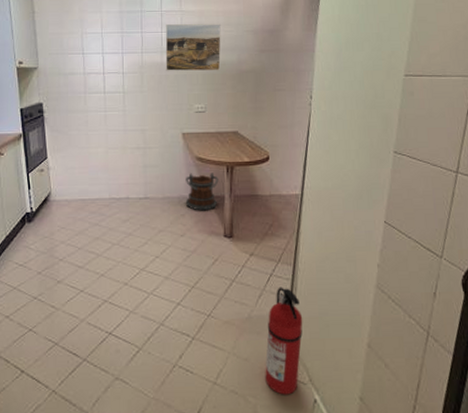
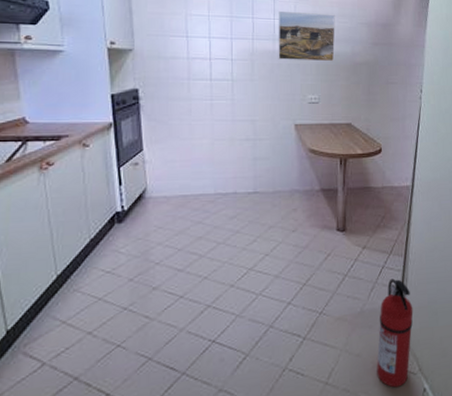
bucket: present [185,172,219,211] -> none [297,165,332,205]

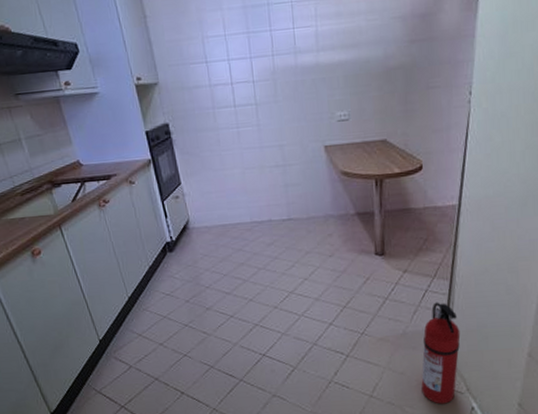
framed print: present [278,10,335,62] -> none [298,11,364,75]

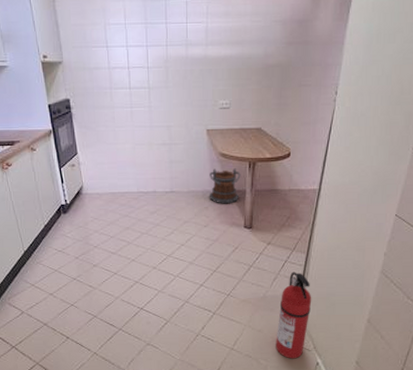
bucket: none [331,187,367,230] -> present [209,168,241,204]

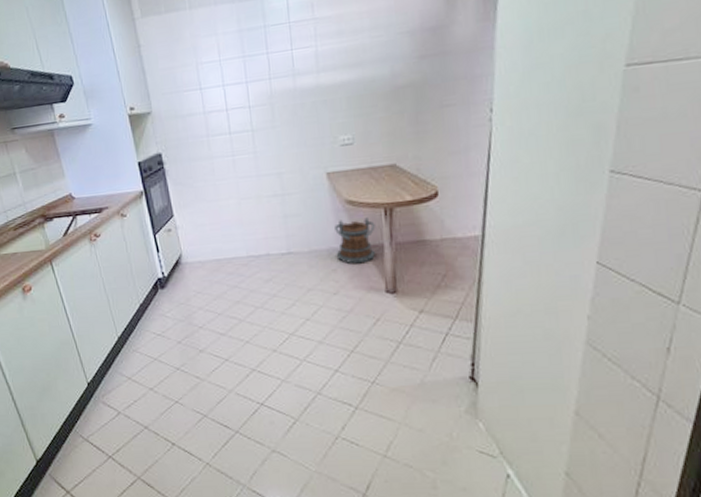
fire extinguisher: present [276,271,312,359] -> none [444,347,490,469]

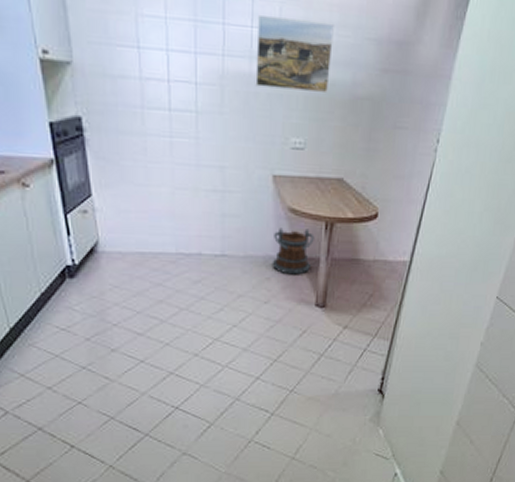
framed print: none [296,28,369,98] -> present [255,14,334,94]

